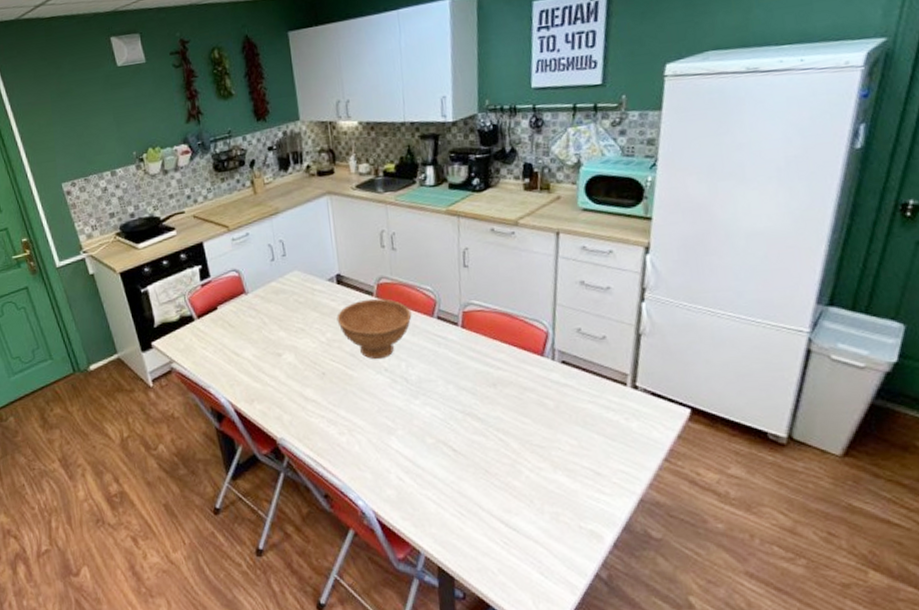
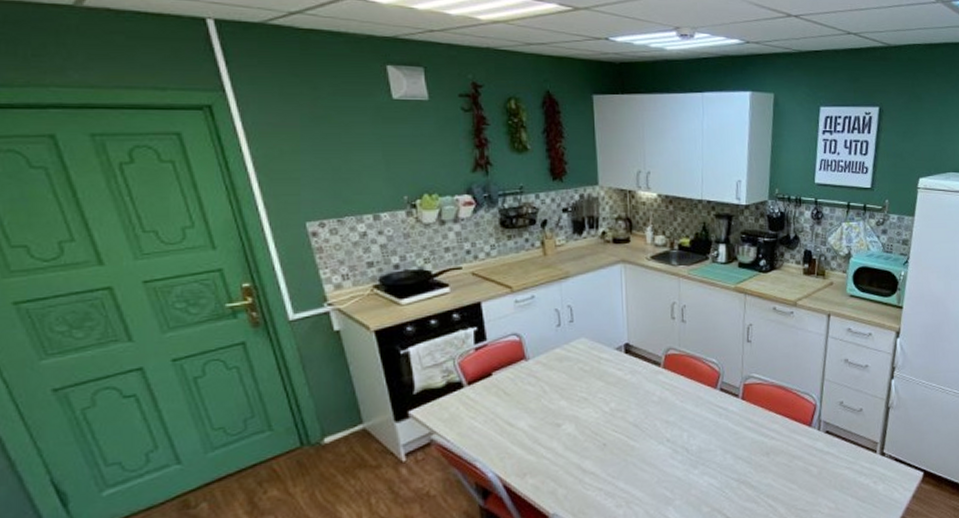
bowl: present [337,298,412,359] -> none [622,369,697,430]

